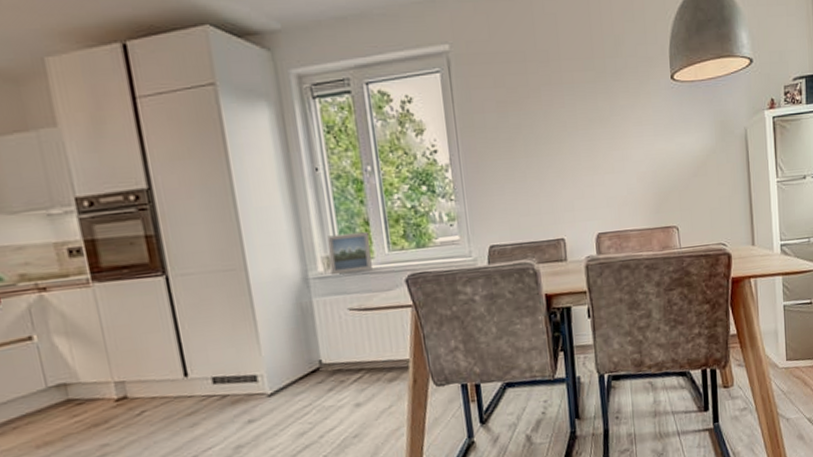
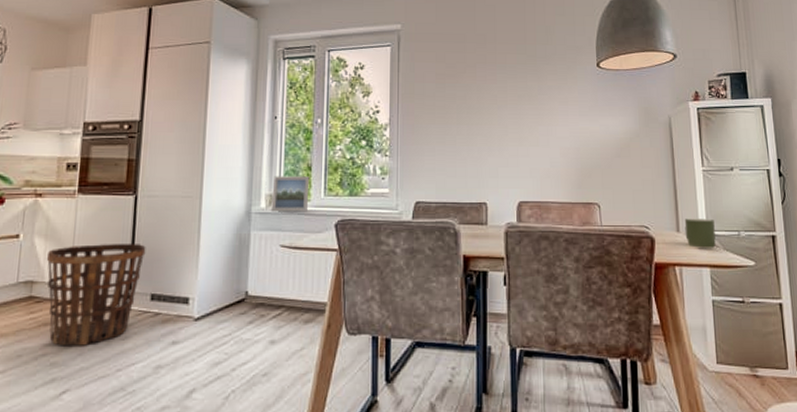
basket: none [74,327,195,444] -> present [46,244,146,346]
mug: none [759,229,788,260] -> present [684,218,716,249]

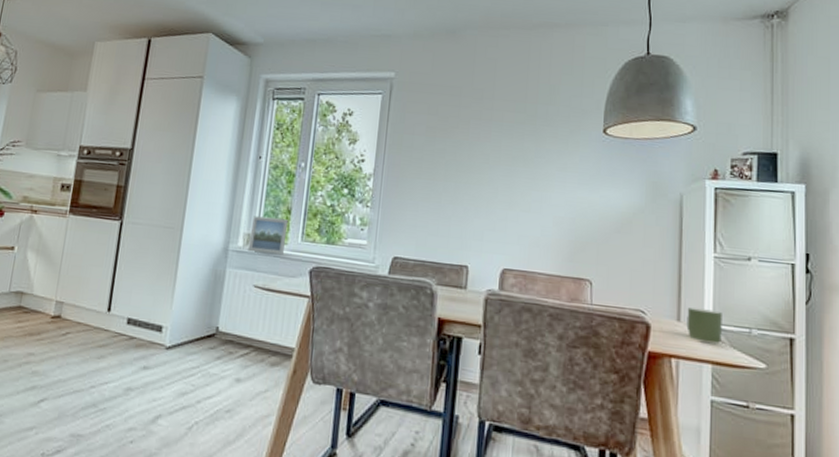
basket: present [46,244,146,346] -> none [33,263,127,360]

